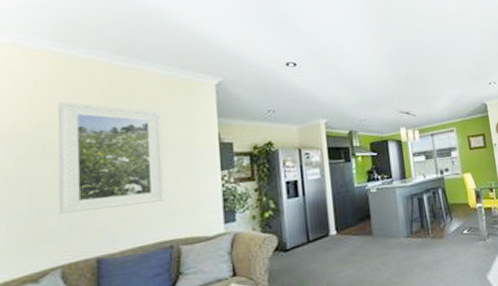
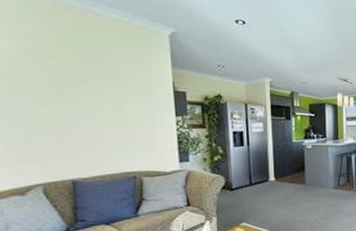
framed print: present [57,102,165,214] -> none [24,38,127,140]

